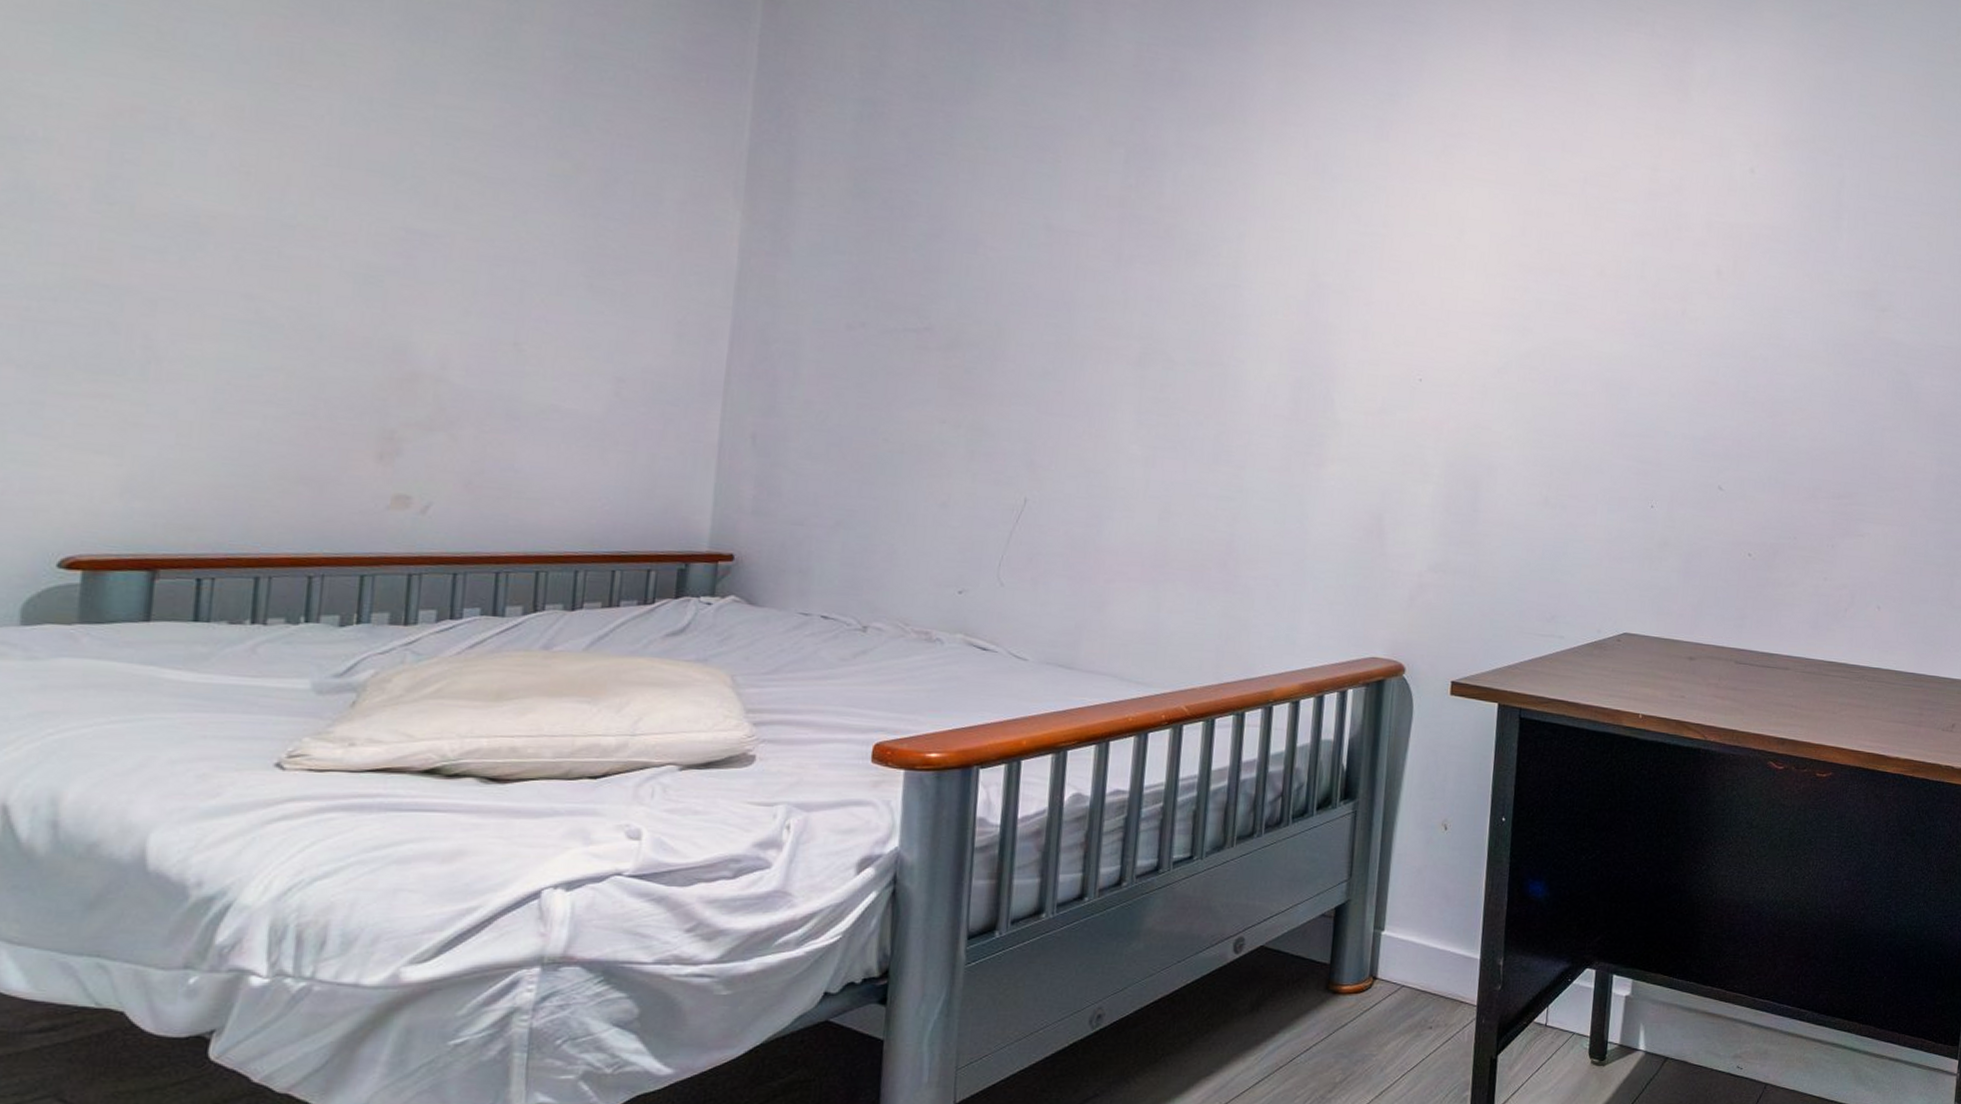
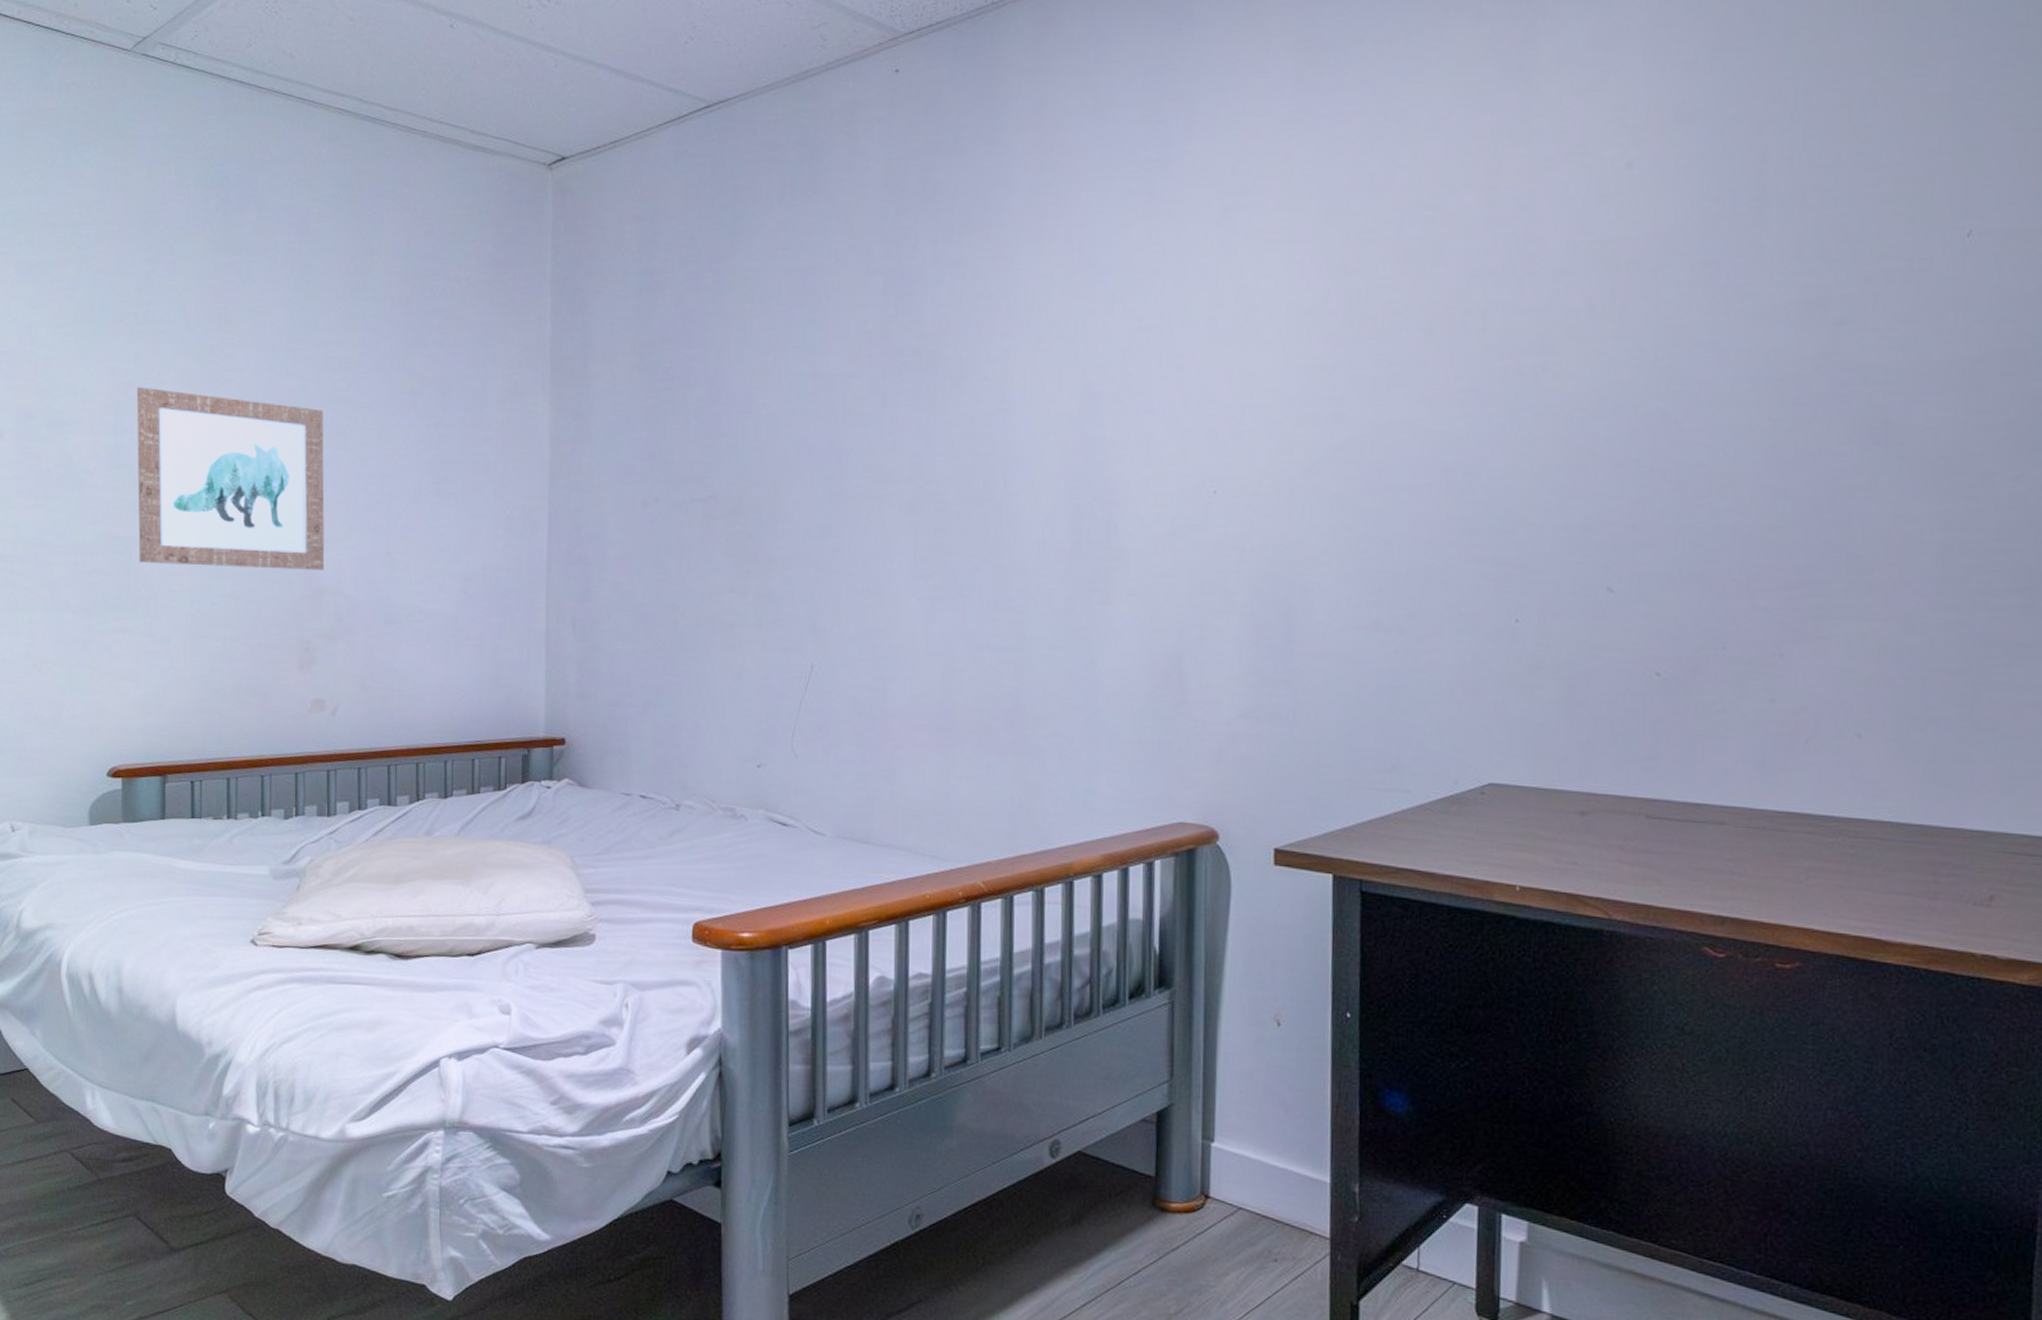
wall art: none [135,113,438,354] -> present [136,387,325,570]

